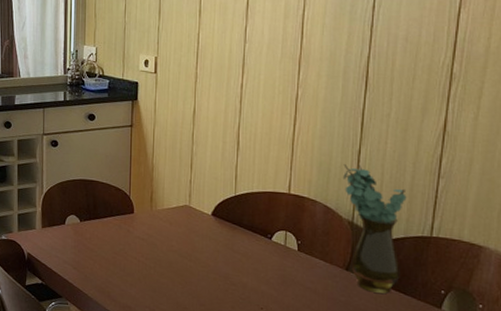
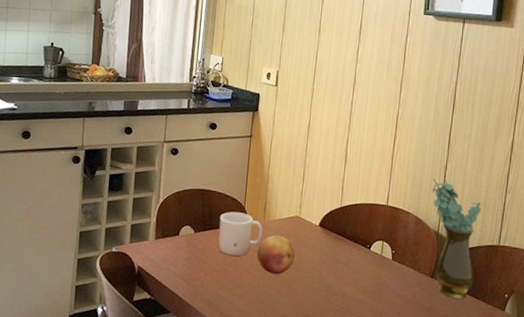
mug: none [104,201,151,245] -> present [218,212,263,256]
fruit: none [146,224,187,264] -> present [257,235,295,275]

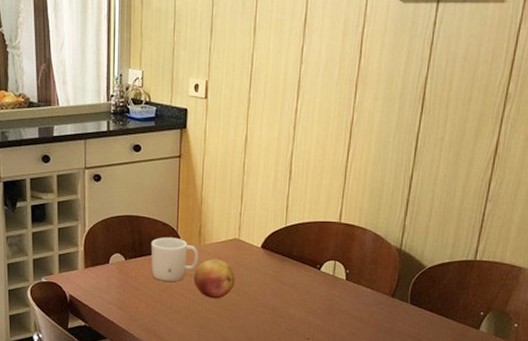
vase: present [432,179,481,299] -> none [394,191,455,318]

